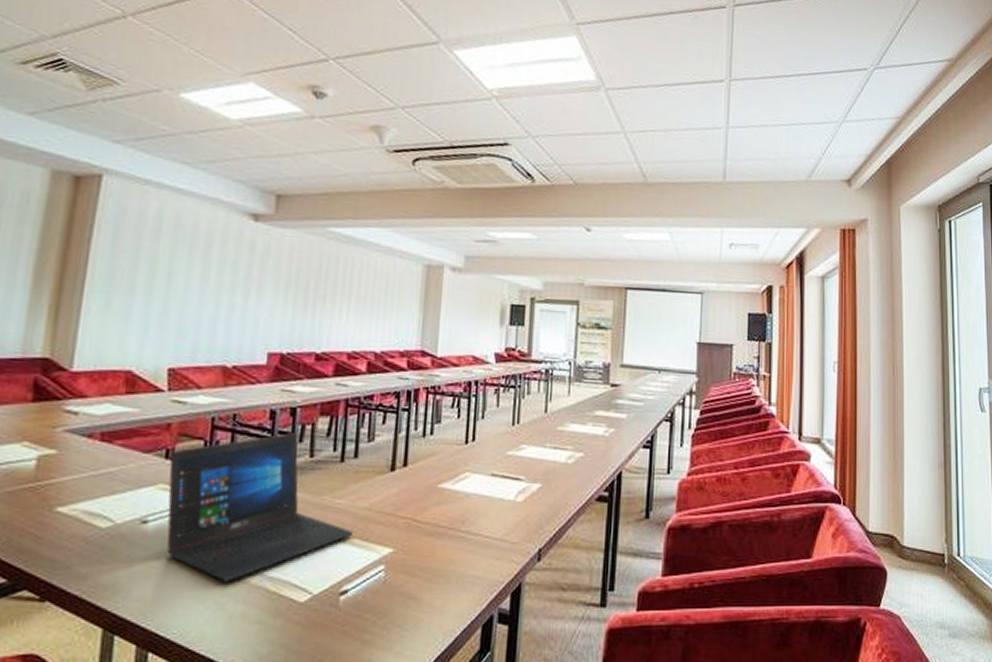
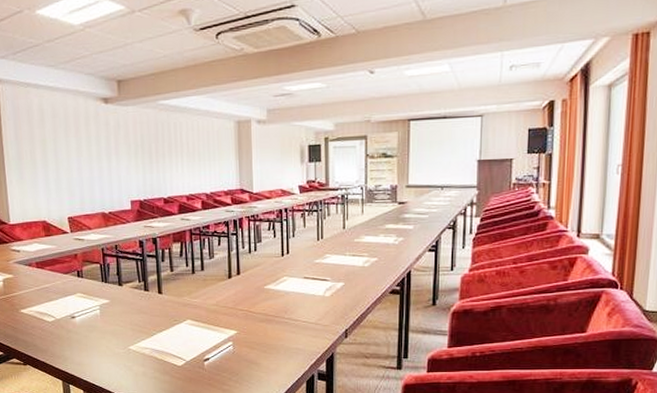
laptop: present [167,433,353,582] -> none [80,256,207,353]

